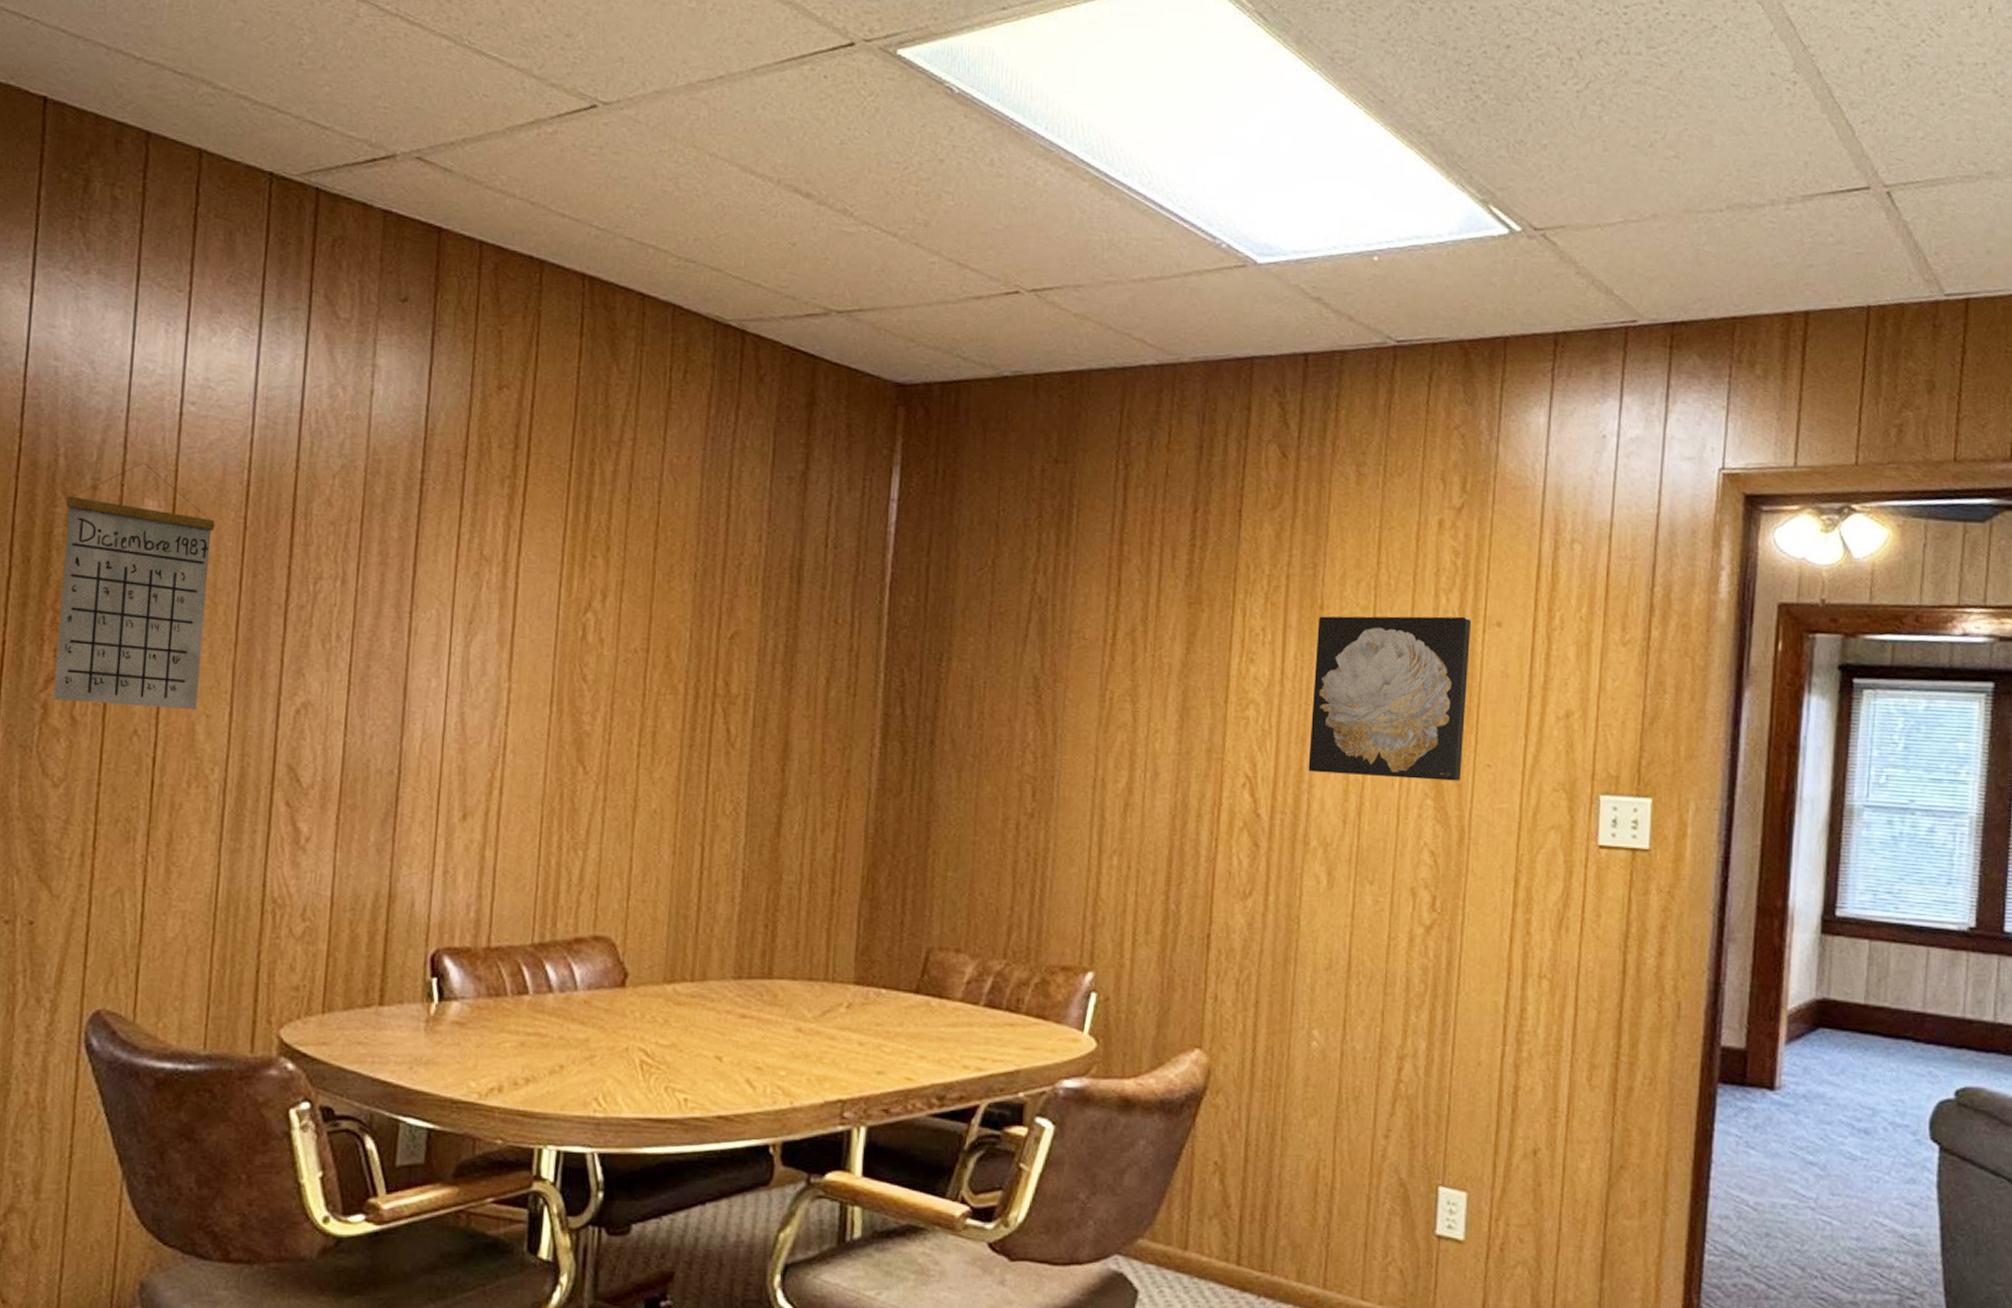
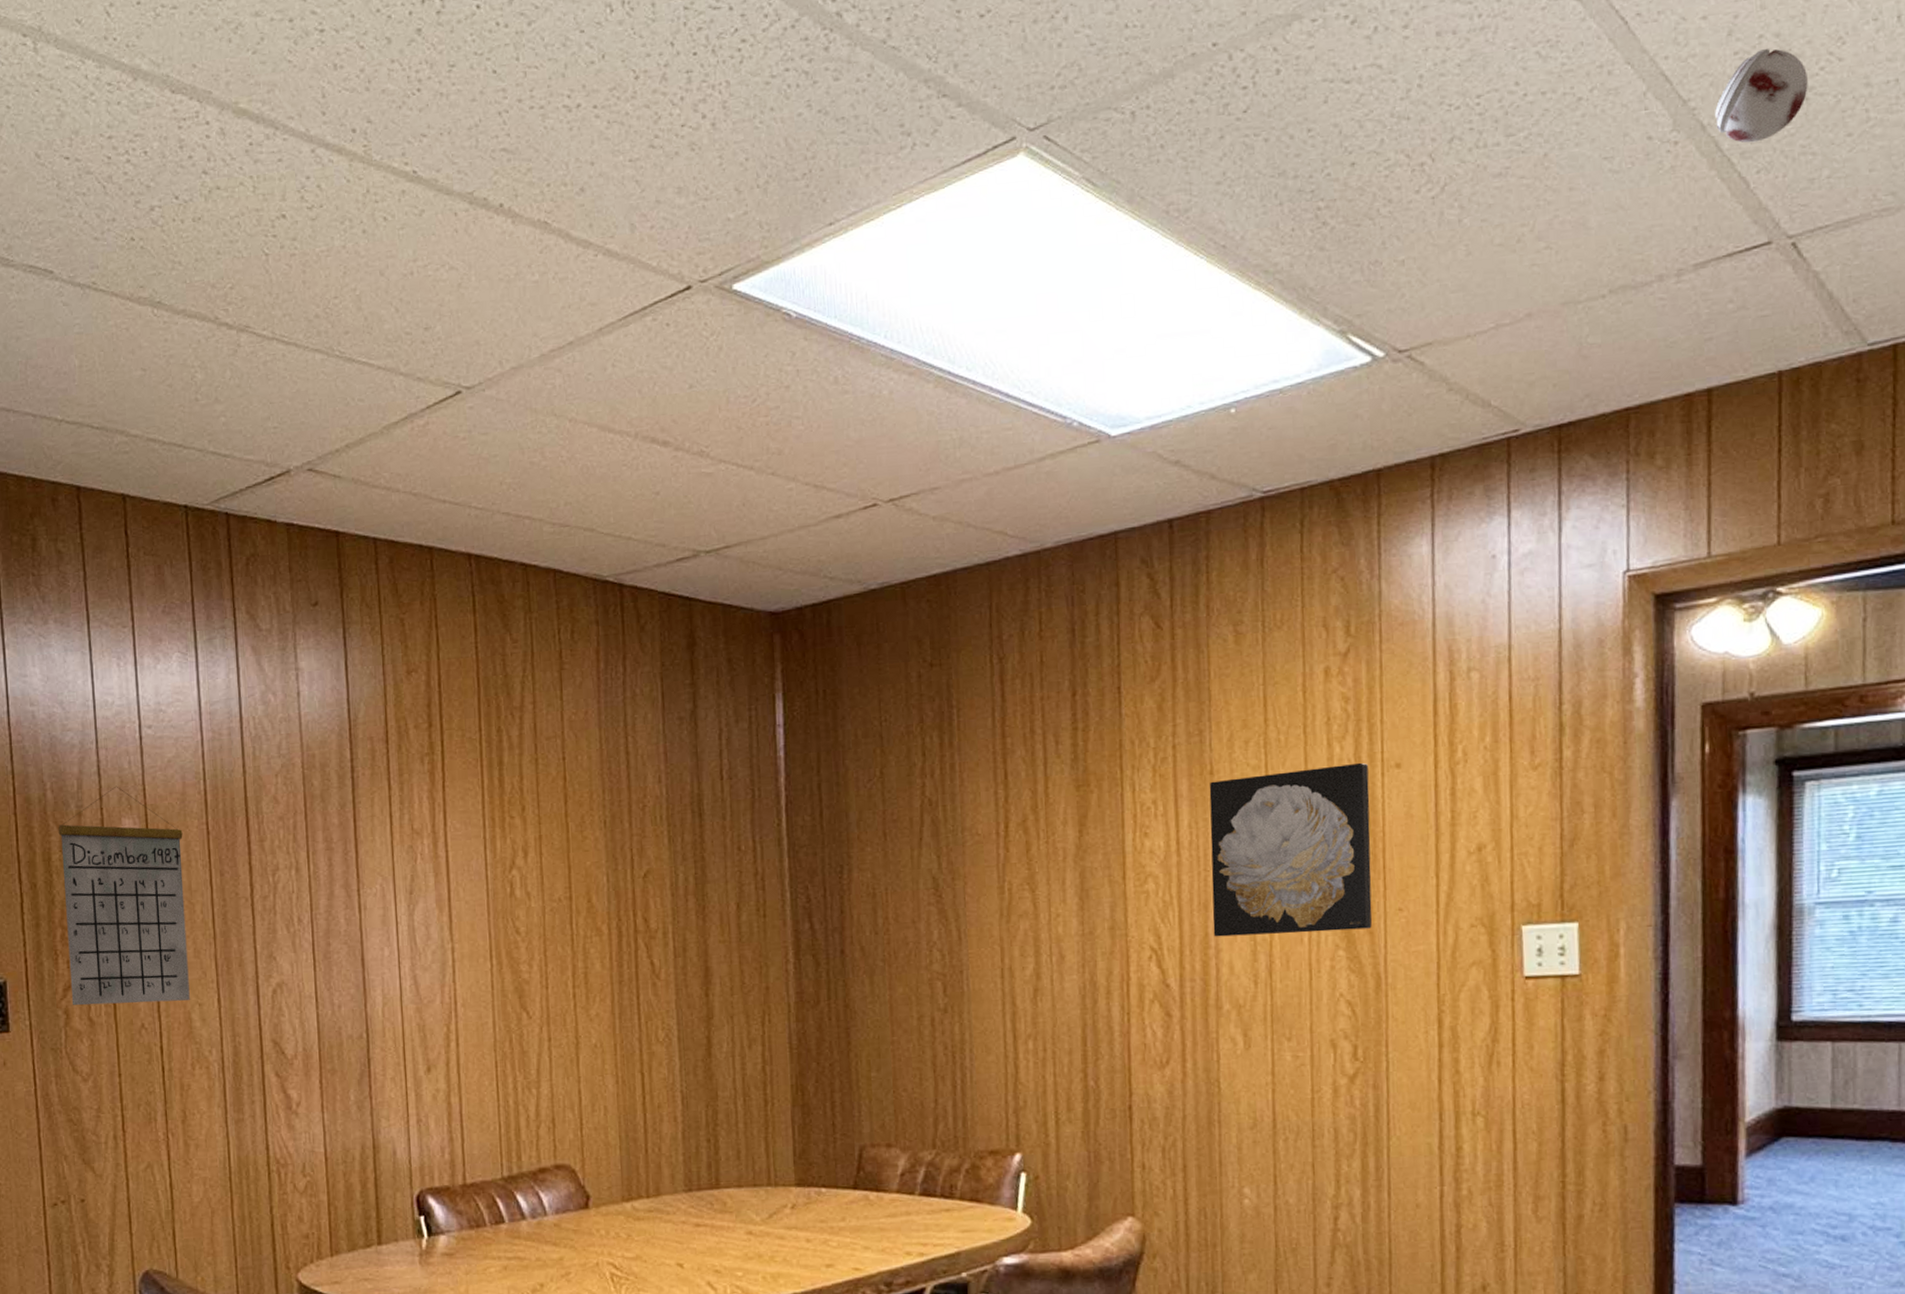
smoke detector: none [1830,14,1911,96] -> present [1715,49,1808,143]

